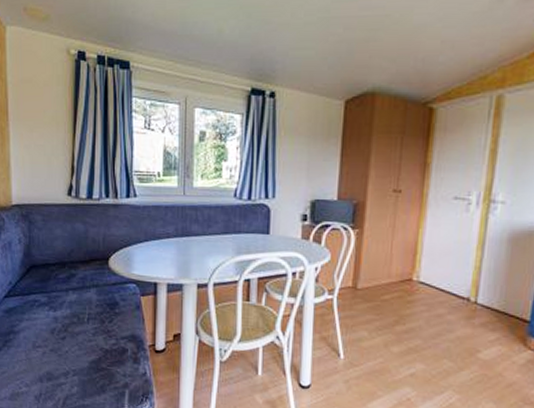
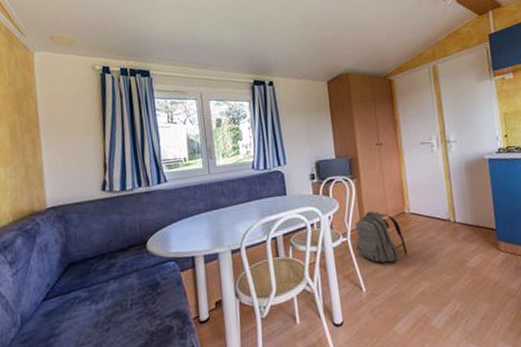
backpack: none [341,269,405,334] -> present [355,210,408,263]

